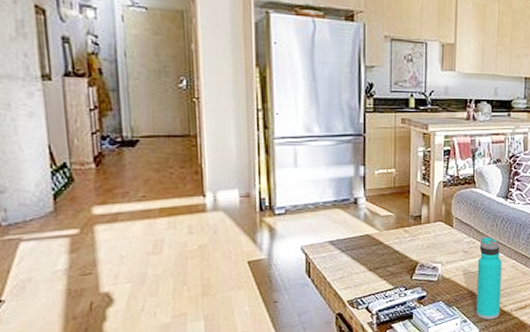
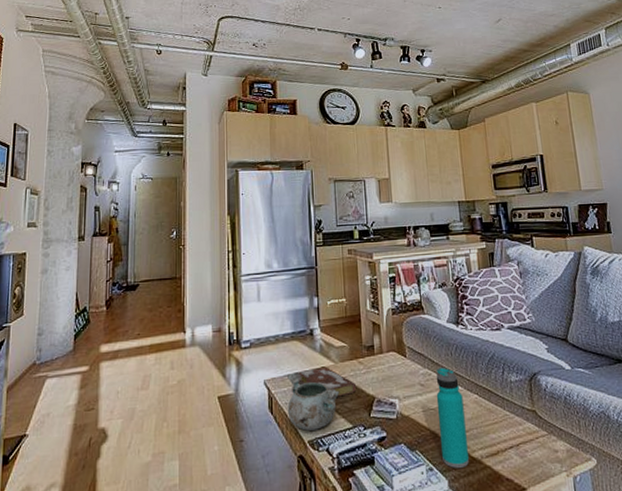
decorative bowl: none [326,239,383,292] -> present [287,372,340,431]
book: none [339,235,400,262] -> present [298,368,356,397]

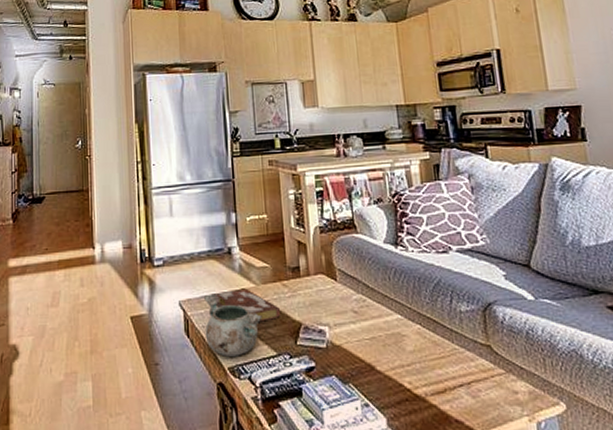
water bottle: present [436,367,470,468] -> none [371,292,412,405]

